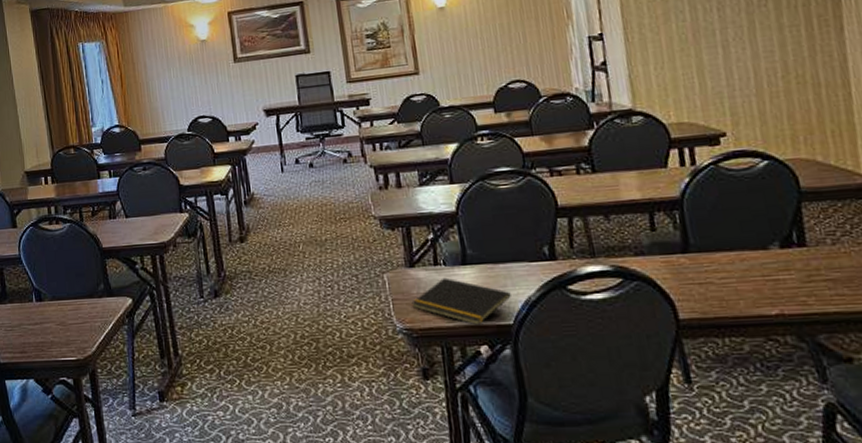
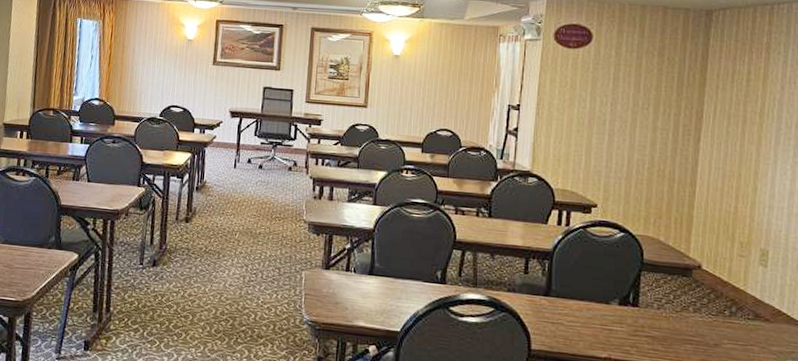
notepad: present [411,277,511,325] -> none [320,283,403,328]

